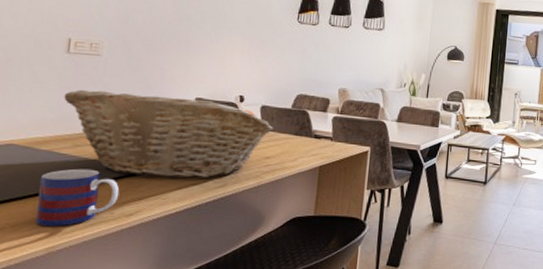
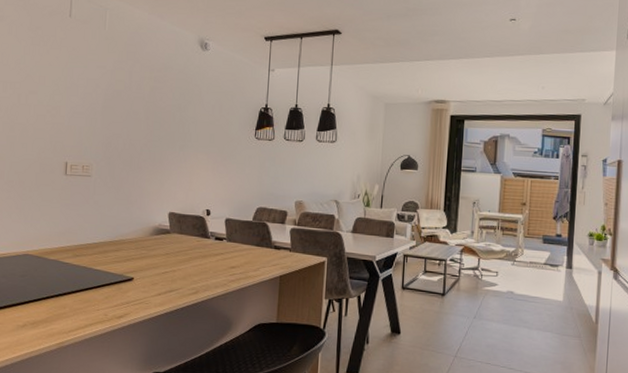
mug: present [34,168,120,227] -> none [48,275,111,326]
fruit basket: present [64,89,273,179] -> none [64,206,237,286]

